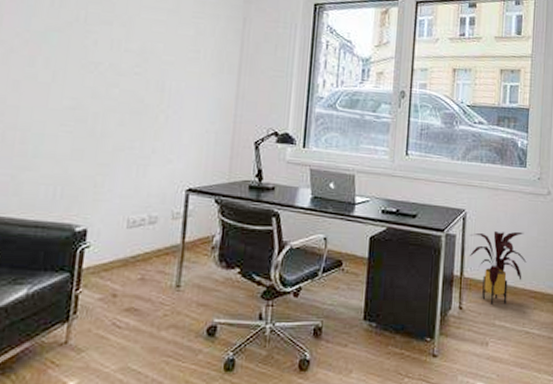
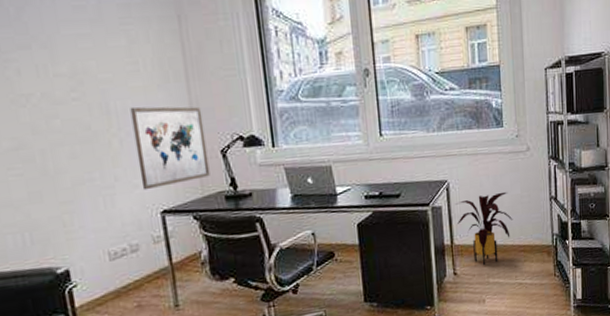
wall art: none [175,89,246,167] -> present [130,106,210,190]

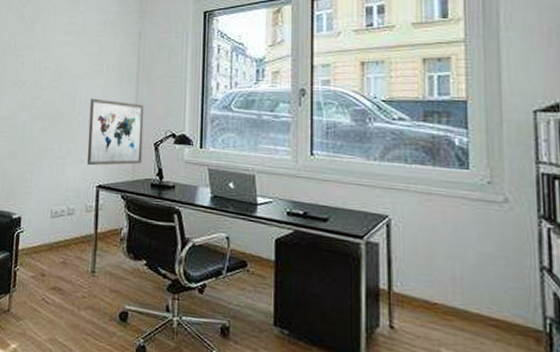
house plant: present [455,191,513,265] -> none [397,241,480,331]

